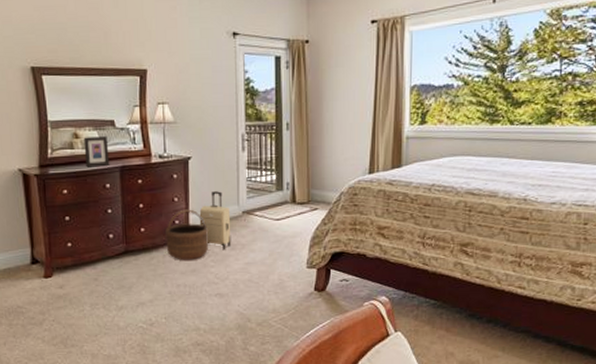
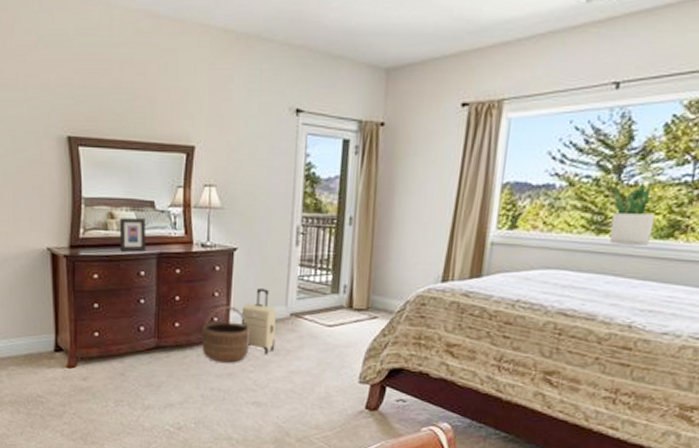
planter: none [500,78,536,131] -> present [609,182,656,245]

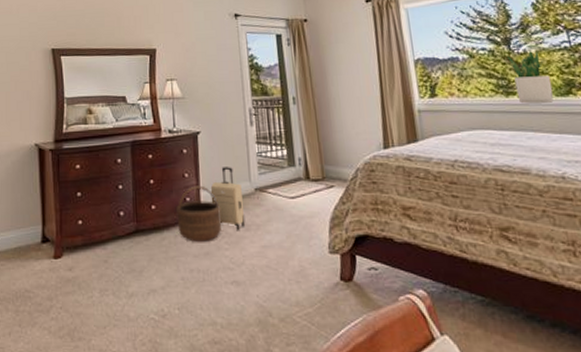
picture frame: present [119,218,146,252] -> none [96,112,121,142]

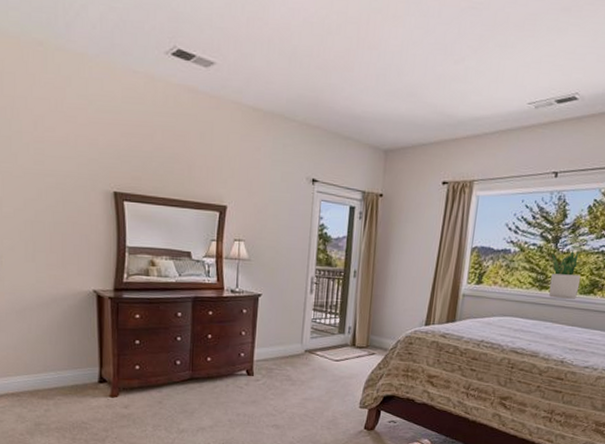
basket: present [176,185,221,242] -> none [230,343,272,392]
suitcase: present [210,167,245,231] -> none [263,329,293,385]

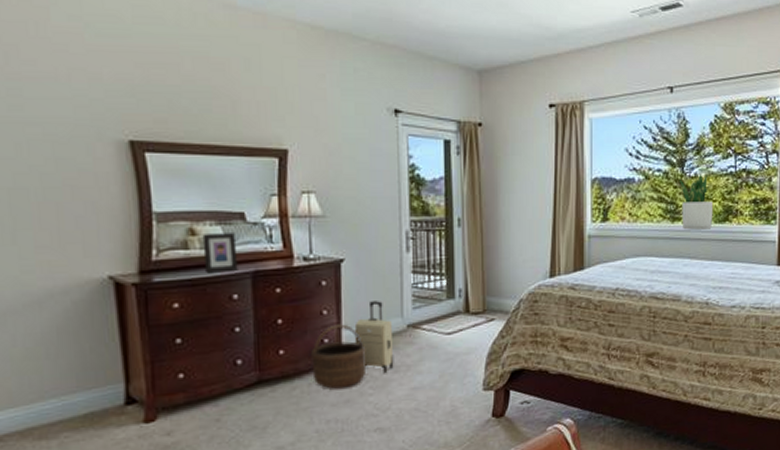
picture frame: none [159,265,183,295] -> present [202,233,238,273]
basket: none [230,343,272,392] -> present [311,324,366,389]
suitcase: none [263,329,293,385] -> present [354,301,394,374]

